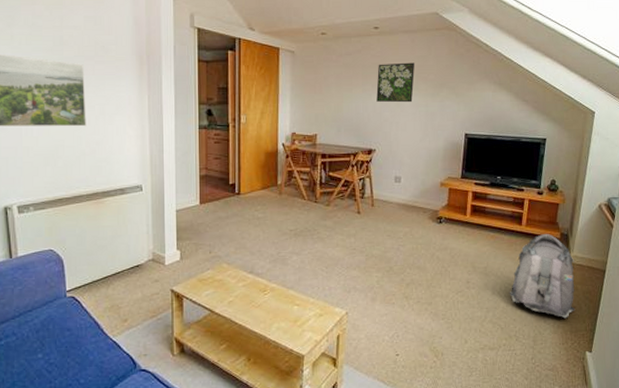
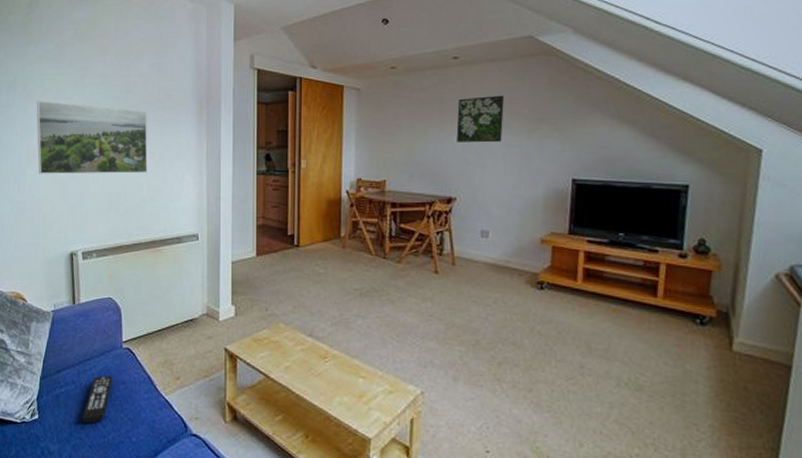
remote control: none [25,324,58,371] -> present [82,375,113,423]
backpack: present [509,234,575,319] -> none [641,310,746,428]

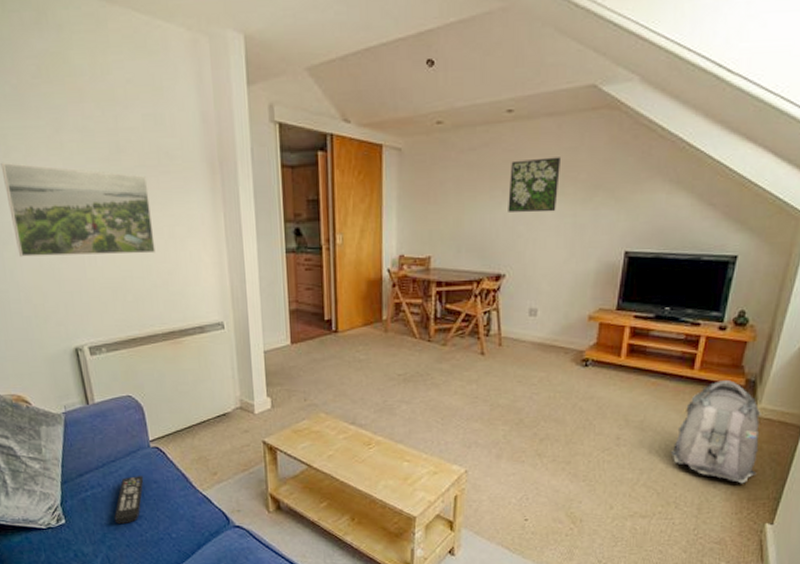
backpack: none [641,310,746,428] -> present [670,380,761,484]

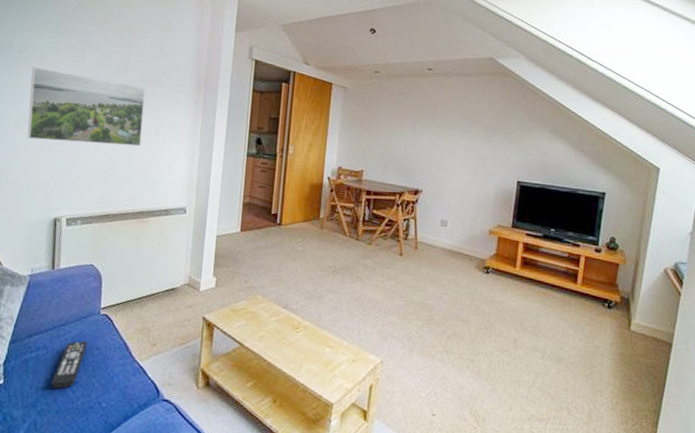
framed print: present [508,157,562,213] -> none [426,104,468,145]
backpack: present [670,380,761,484] -> none [561,296,637,394]

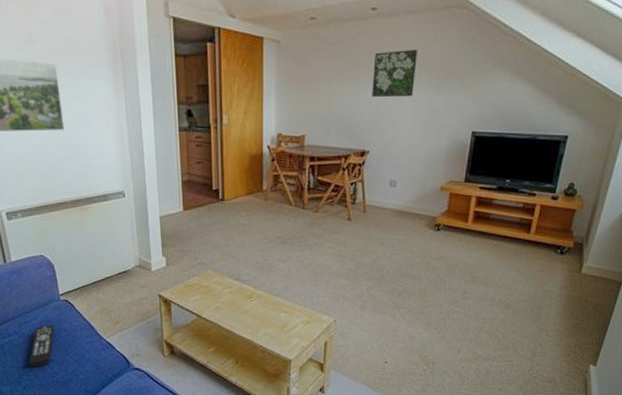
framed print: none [426,104,468,145] -> present [372,49,418,98]

